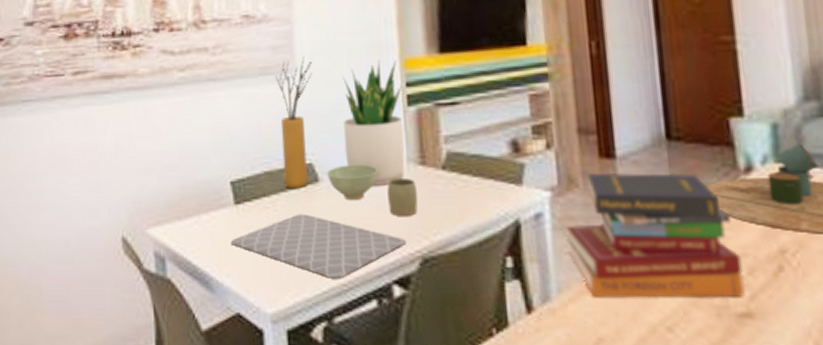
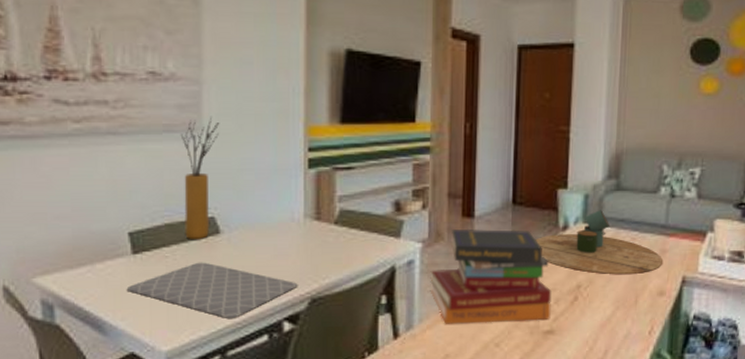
bowl: present [326,164,379,201] -> none [227,219,277,251]
planter: present [342,59,405,185] -> none [246,125,305,237]
mug: present [387,177,418,216] -> none [284,230,312,264]

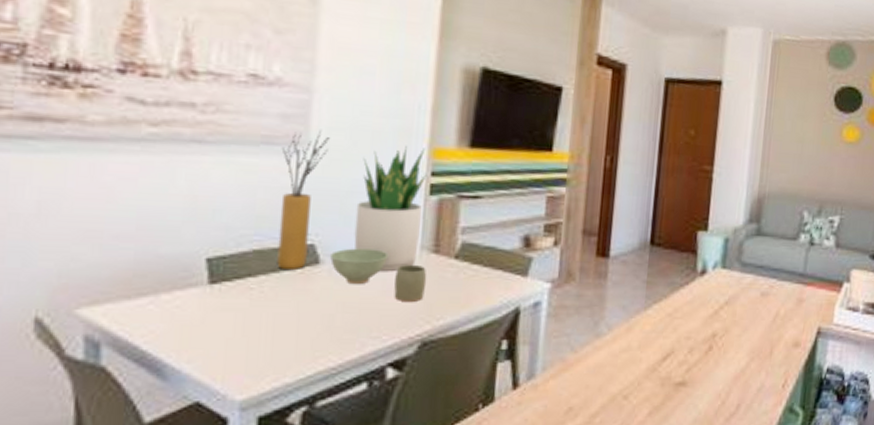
placemat: present [126,262,298,318] -> none [197,296,408,363]
bowl: none [227,219,277,251] -> present [329,248,389,285]
planter: none [246,125,305,237] -> present [354,145,427,271]
mug: none [284,230,312,264] -> present [394,264,427,302]
books: present [430,228,552,324] -> none [556,269,686,373]
decorative tray: present [535,210,664,274] -> none [671,255,800,323]

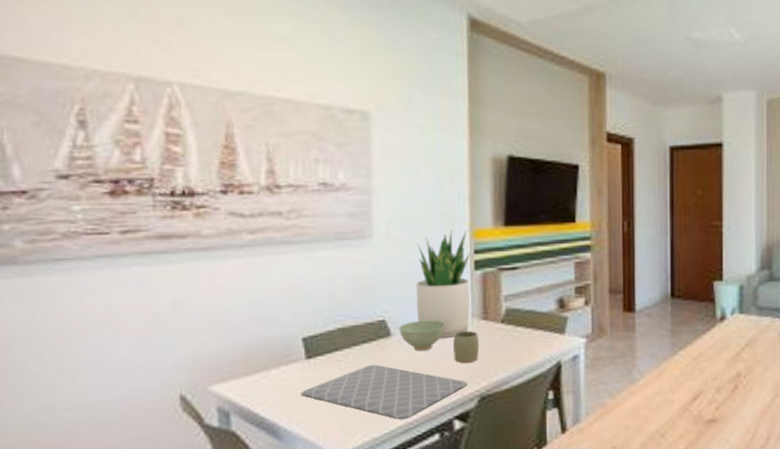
placemat: none [197,296,408,363] -> present [300,364,468,419]
vase: present [277,130,331,269] -> none [351,224,389,343]

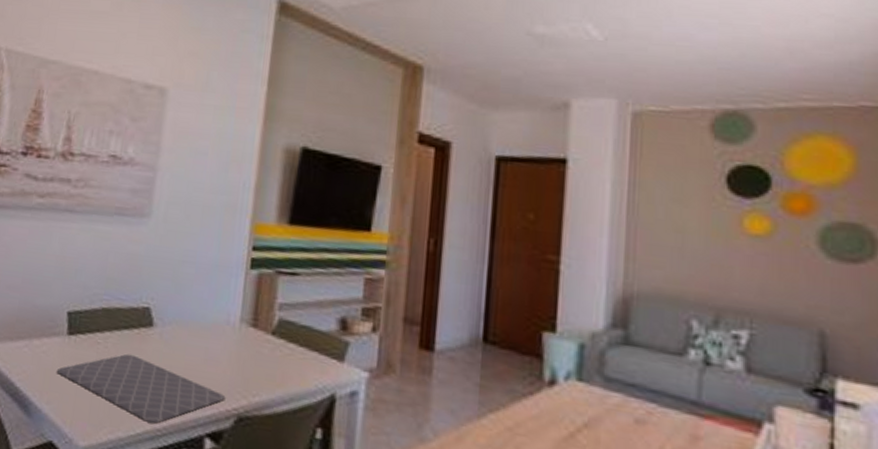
bowl: present [398,320,446,352] -> none [161,314,212,351]
planter: present [415,229,471,338] -> none [182,220,249,341]
mug: present [453,330,480,363] -> none [214,335,245,374]

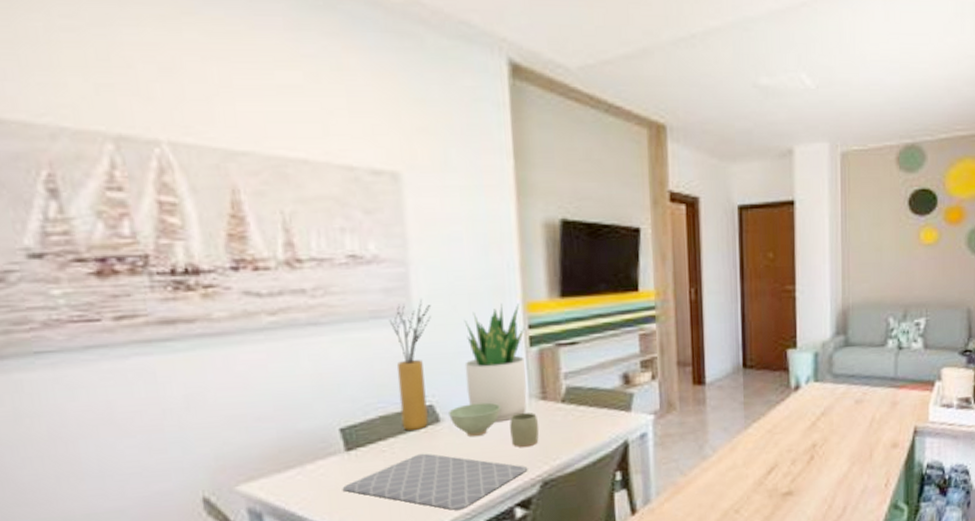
vase: none [119,204,169,330] -> present [388,299,432,431]
bowl: none [161,314,212,351] -> present [447,402,501,437]
planter: none [182,220,249,341] -> present [464,303,527,421]
mug: none [214,335,245,374] -> present [509,412,540,447]

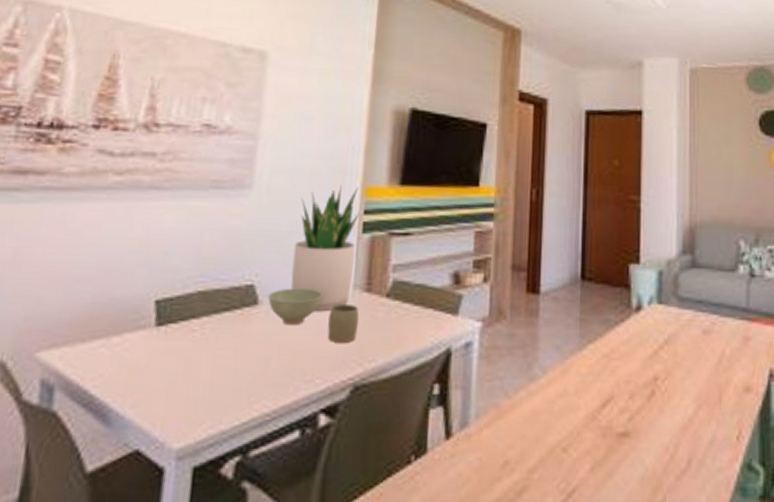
placemat: present [342,453,528,510] -> none [142,337,340,408]
vase: present [388,299,432,431] -> none [219,174,273,310]

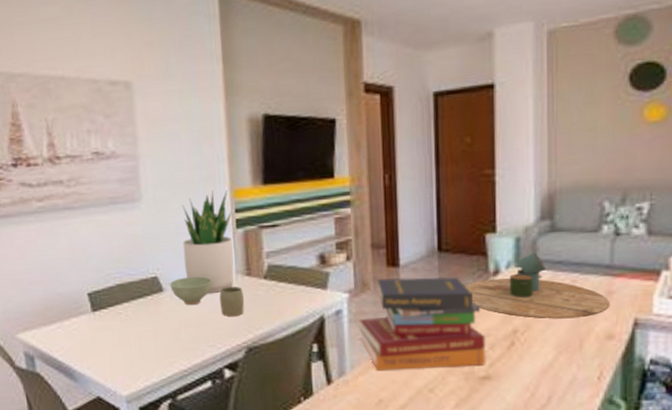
books: none [489,306,626,422] -> present [358,276,486,370]
decorative tray: none [606,289,747,365] -> present [464,253,610,318]

